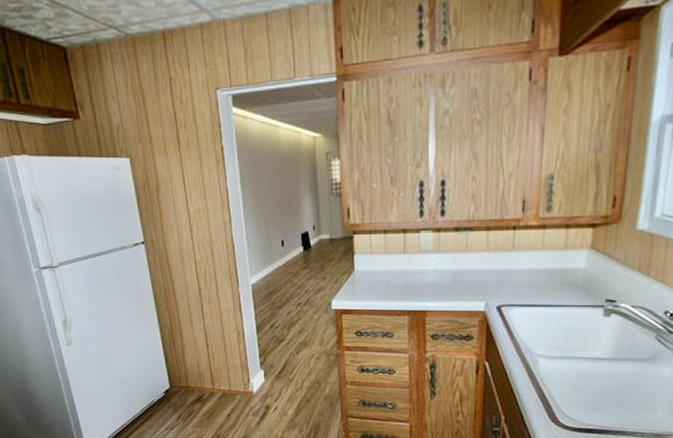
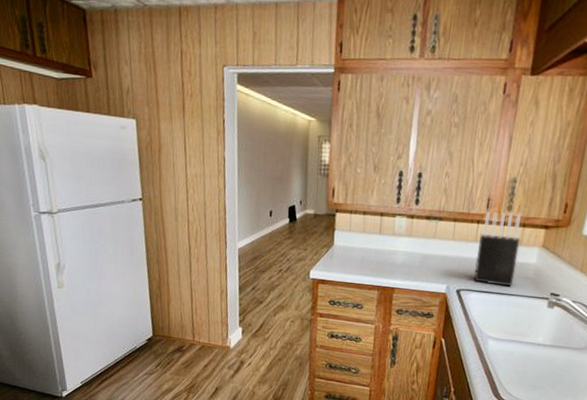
knife block: none [515,212,565,297] -> present [473,211,521,286]

